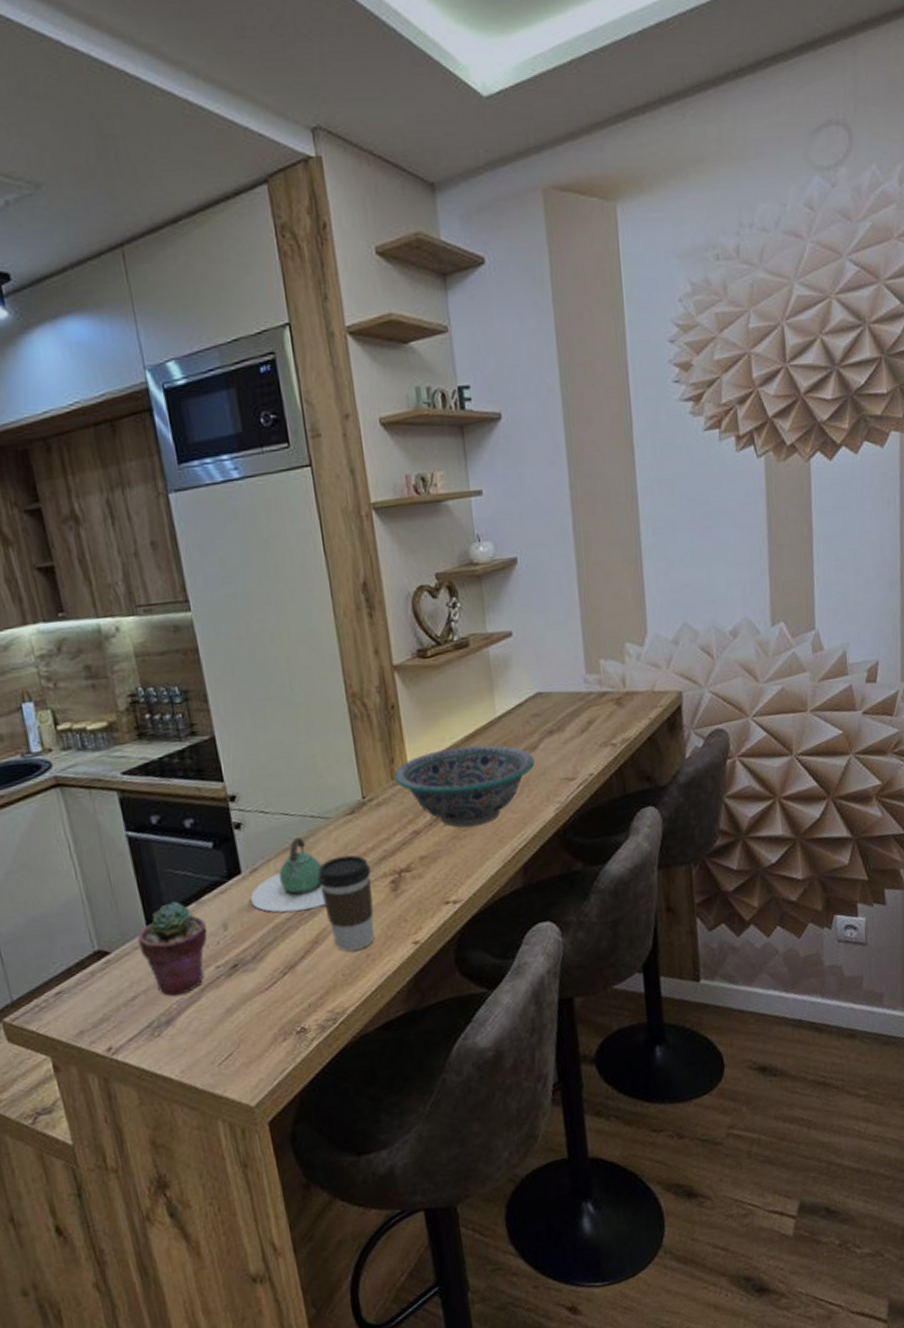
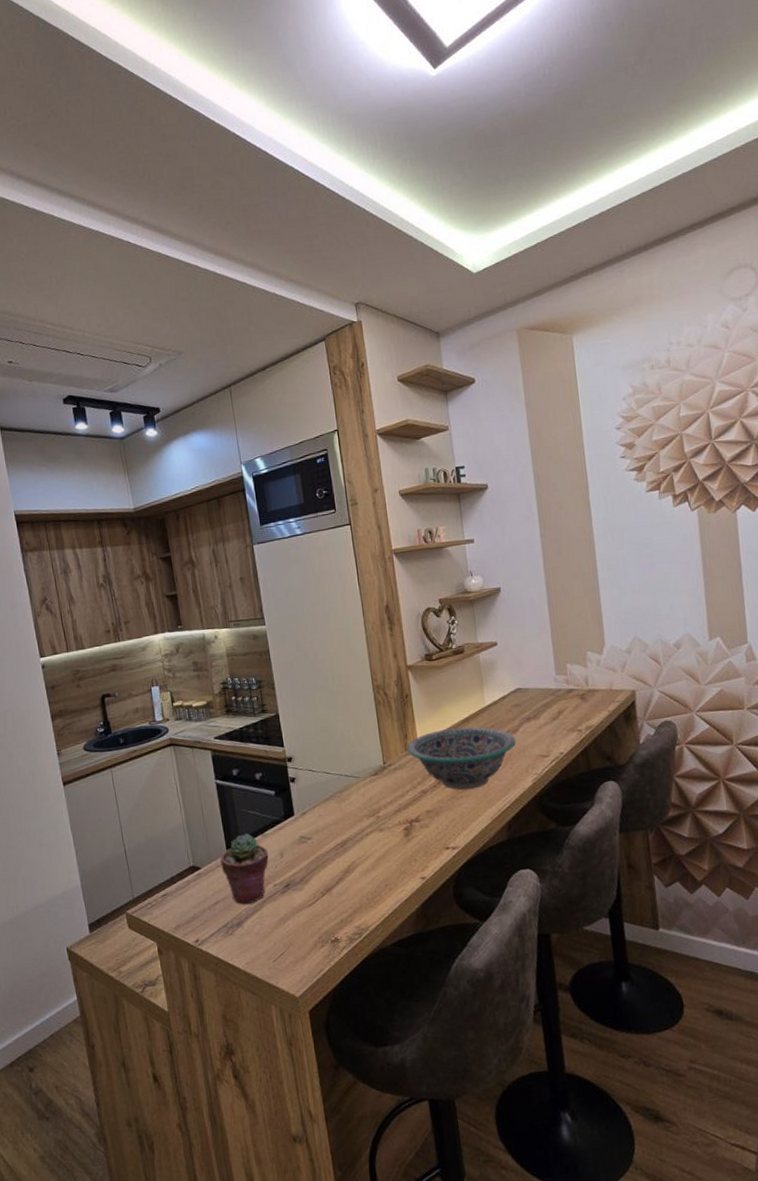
teapot: present [250,836,326,913] -> none [300,790,355,847]
coffee cup: present [317,854,374,952] -> none [349,806,391,881]

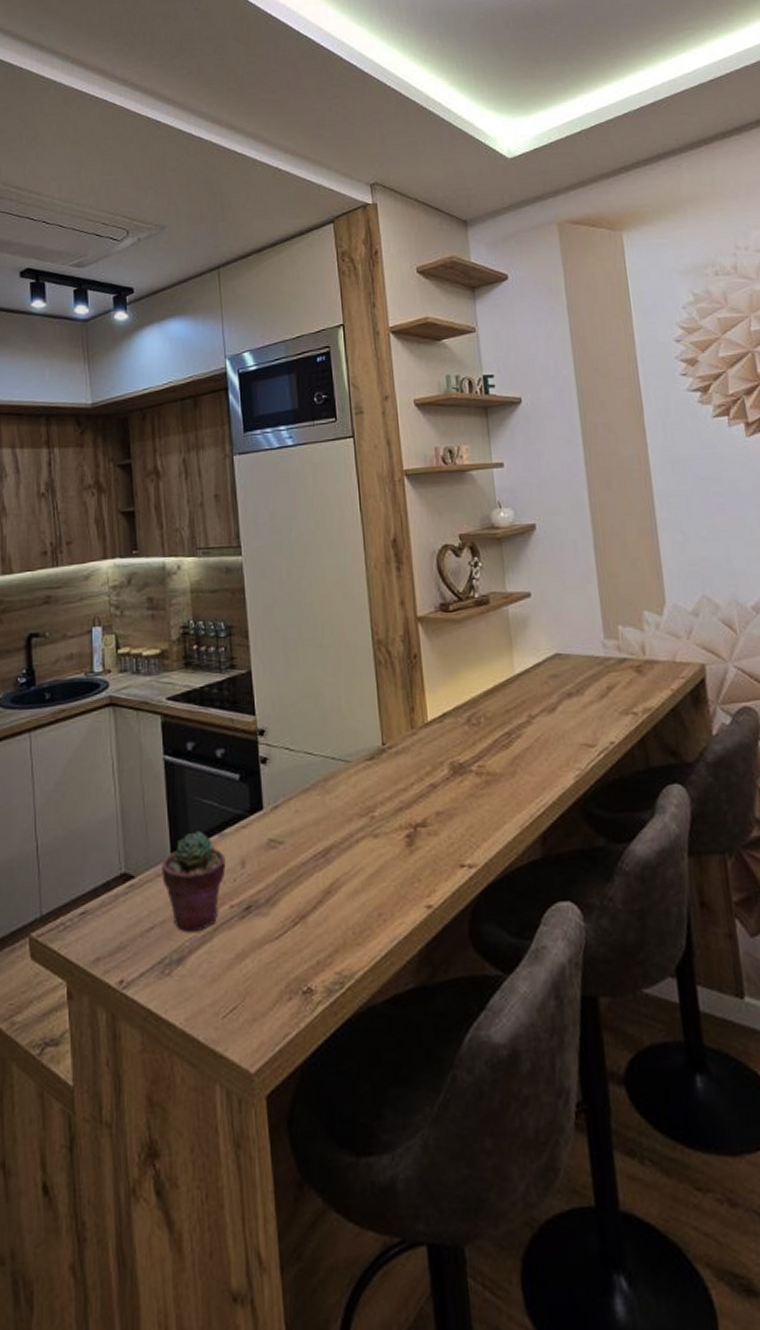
decorative bowl: present [407,727,516,790] -> none [413,701,554,786]

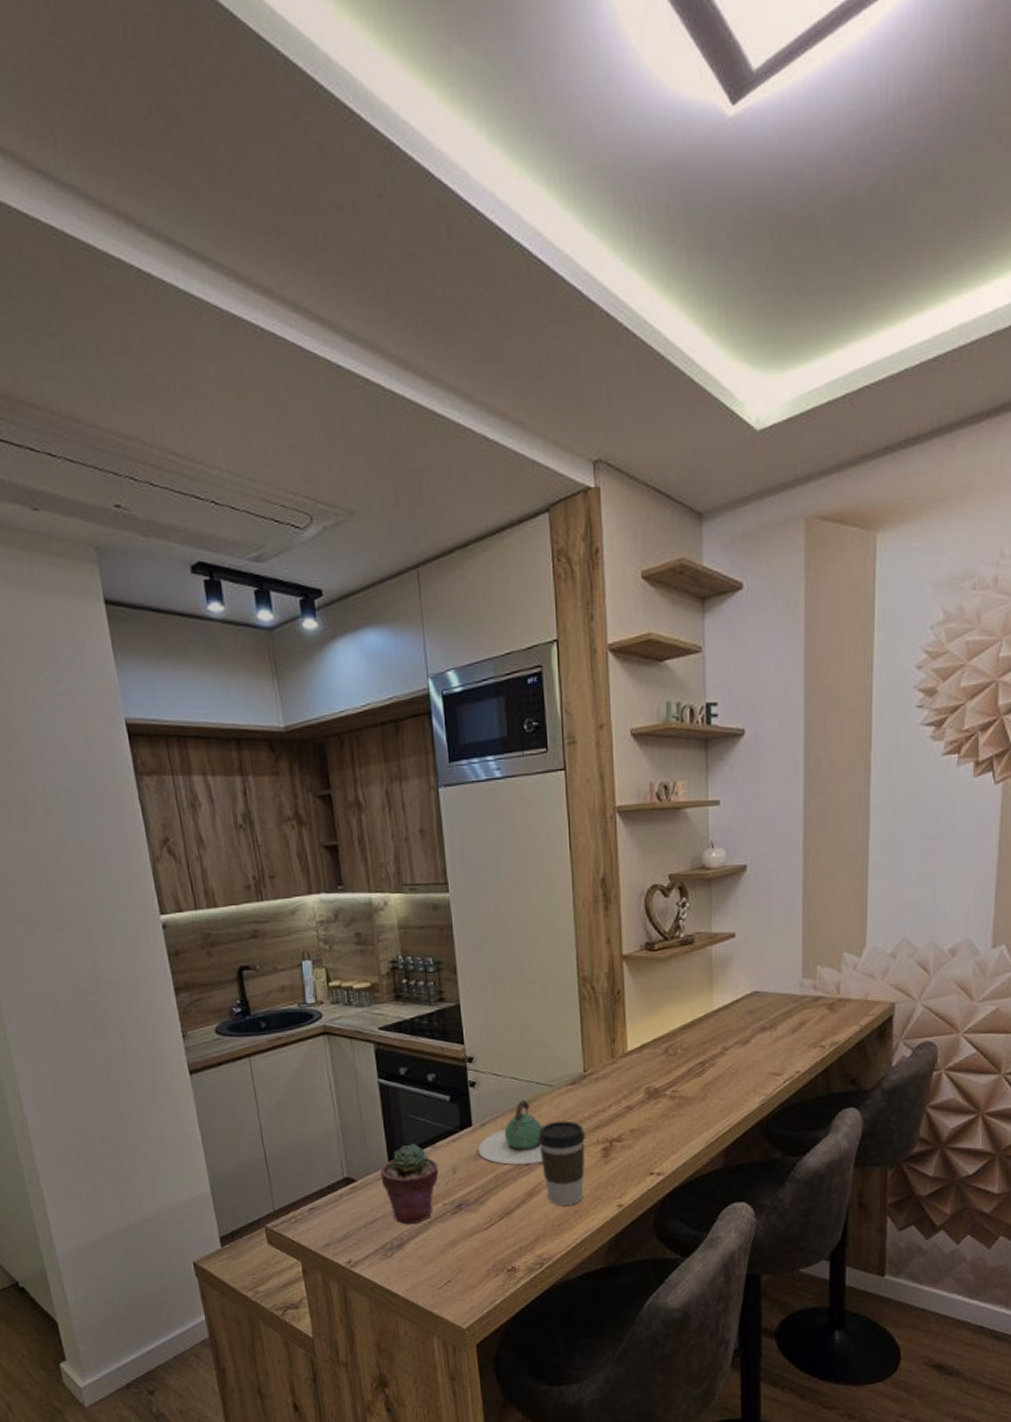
teapot: none [270,777,341,856] -> present [478,1099,543,1165]
coffee cup: none [334,802,388,907] -> present [538,1120,586,1206]

